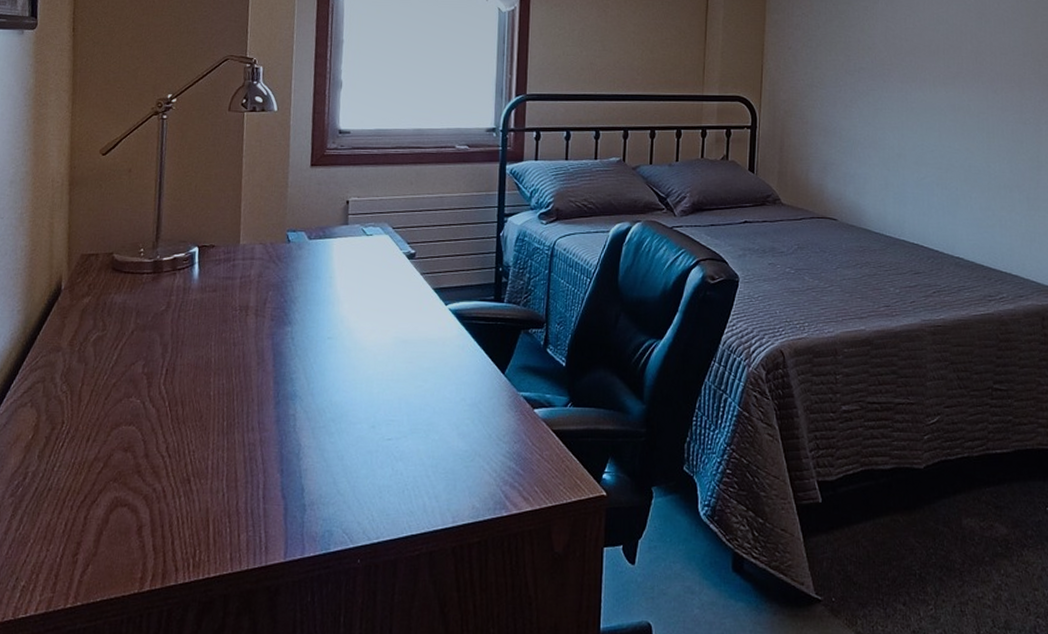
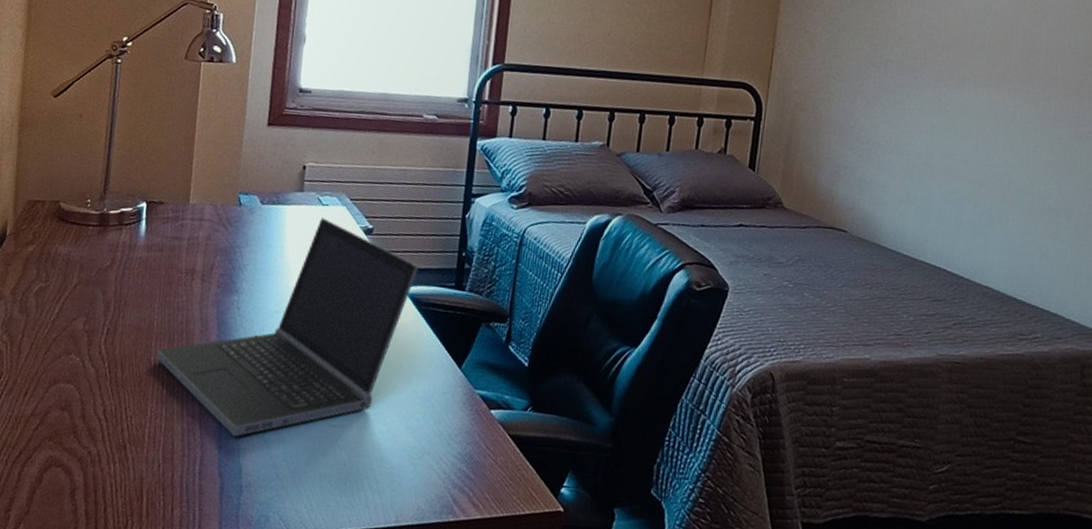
laptop computer: none [215,247,461,460] -> present [156,218,420,437]

